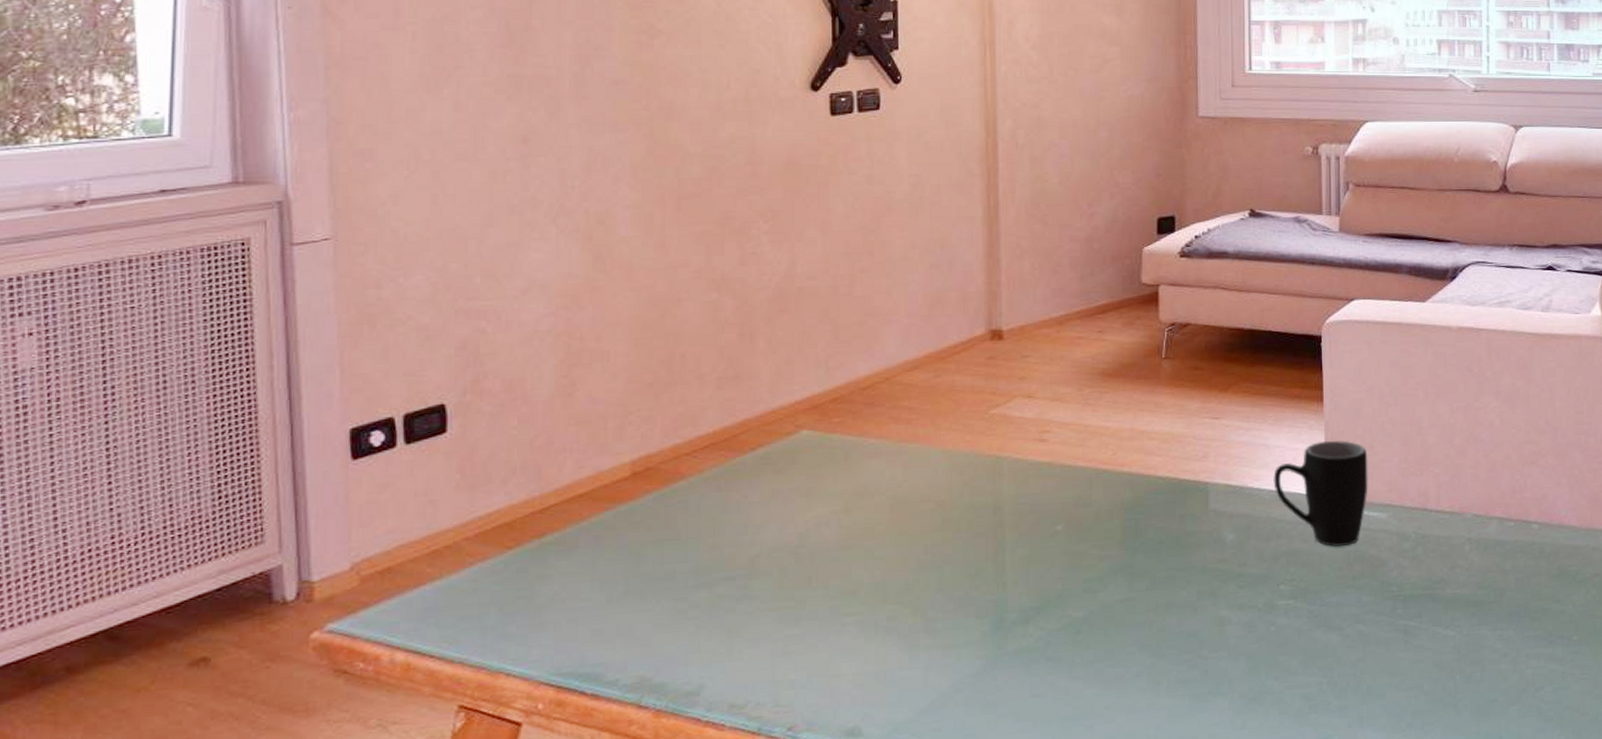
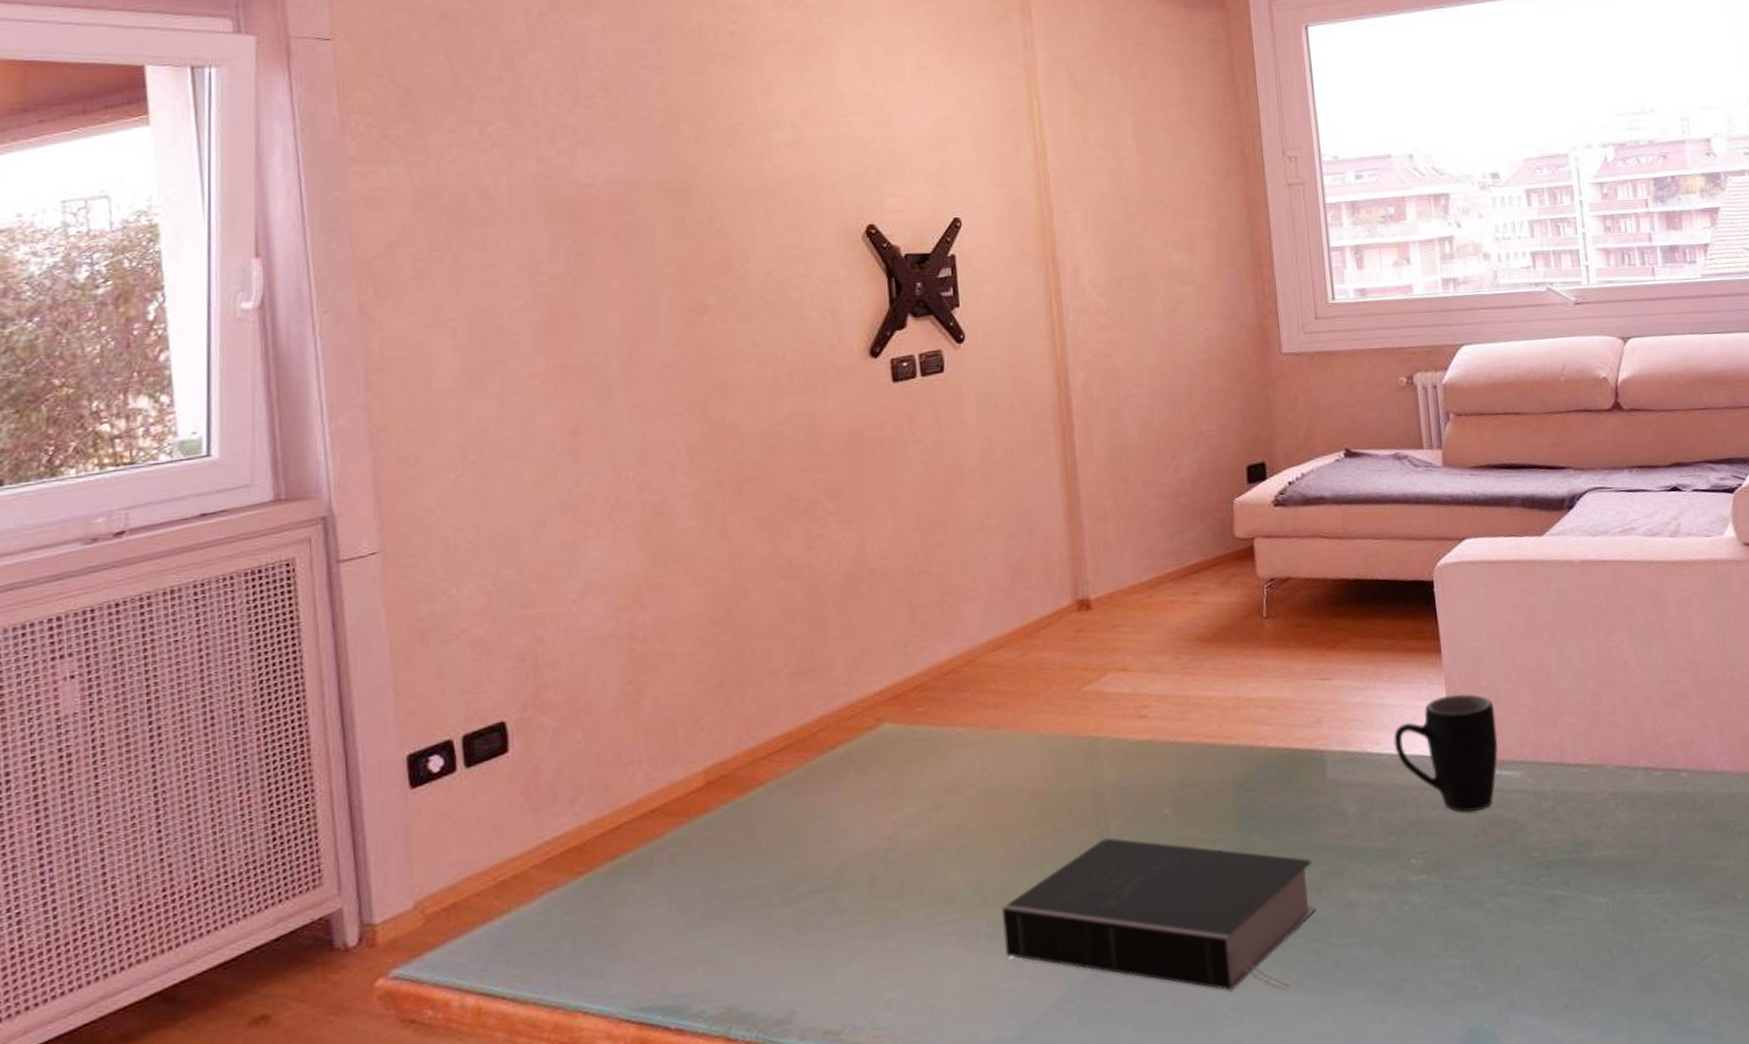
book: none [902,548,1189,696] -> present [1002,838,1316,992]

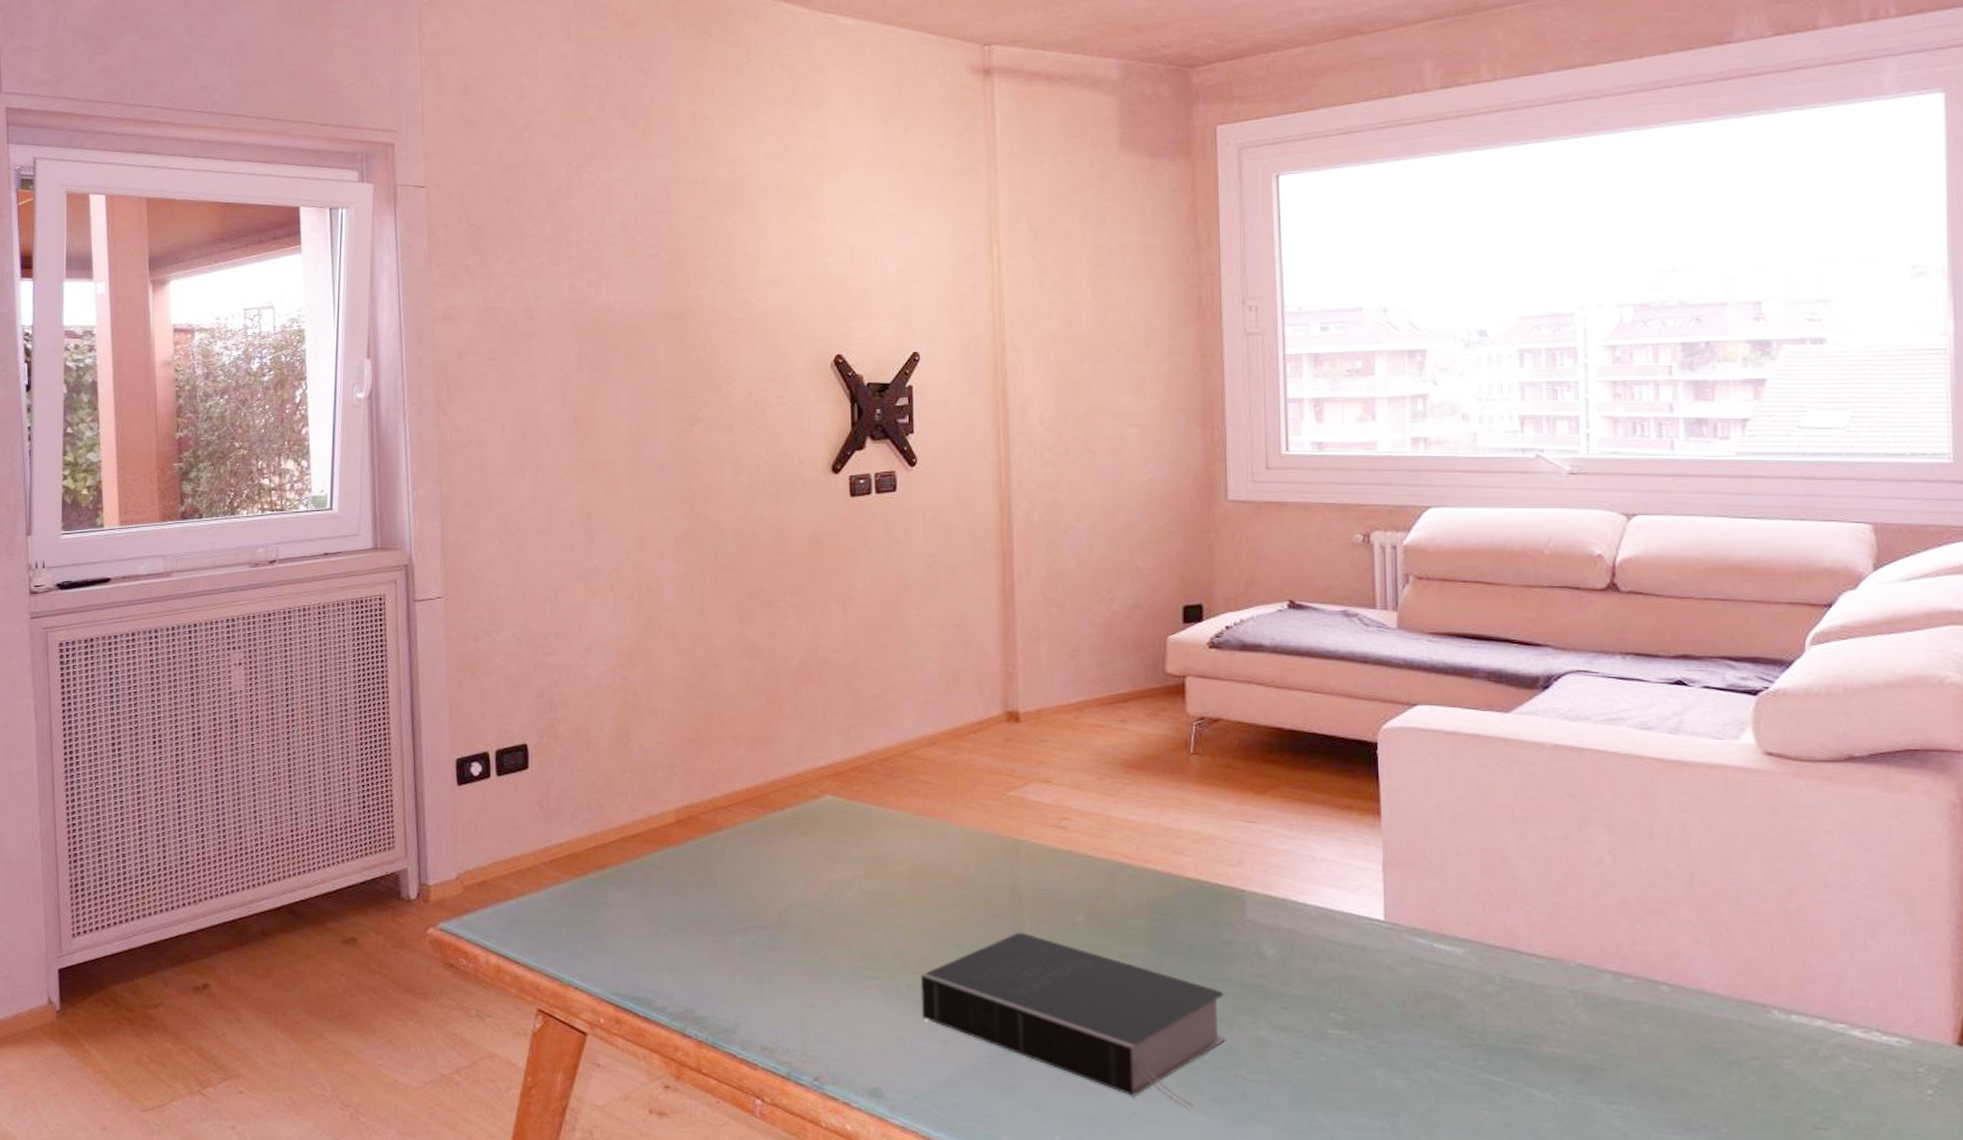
mug: present [1393,693,1498,812] -> none [1321,858,1439,981]

